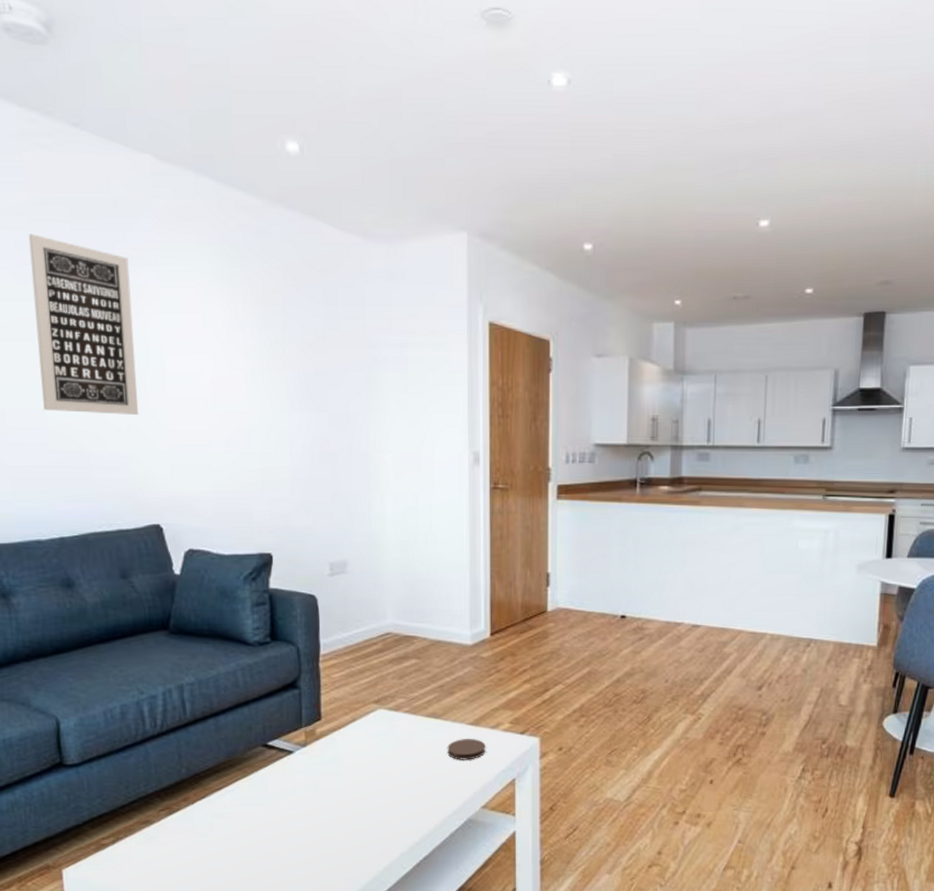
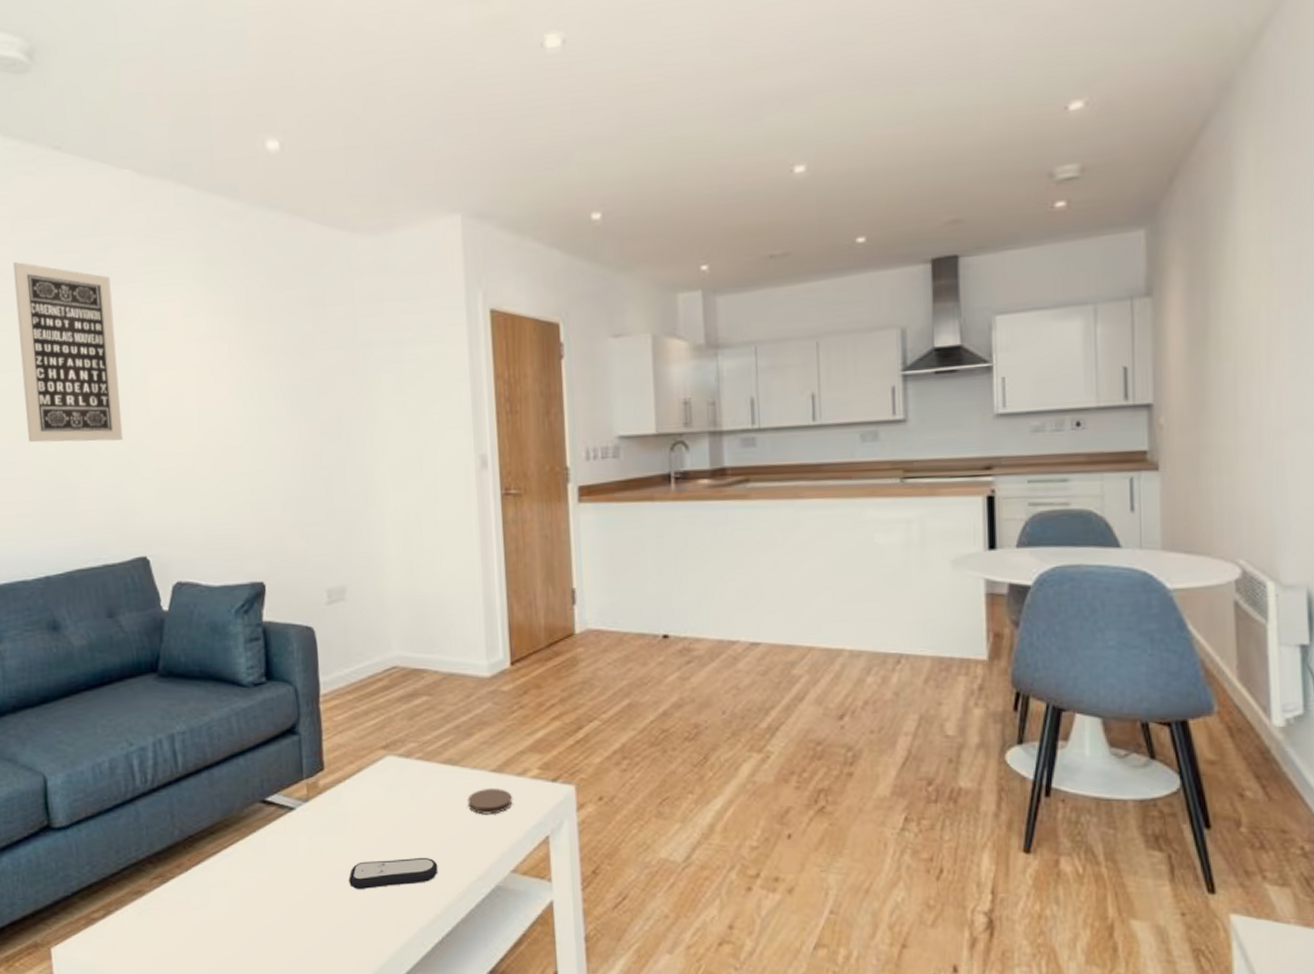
remote control: none [340,794,419,821] -> present [349,857,438,889]

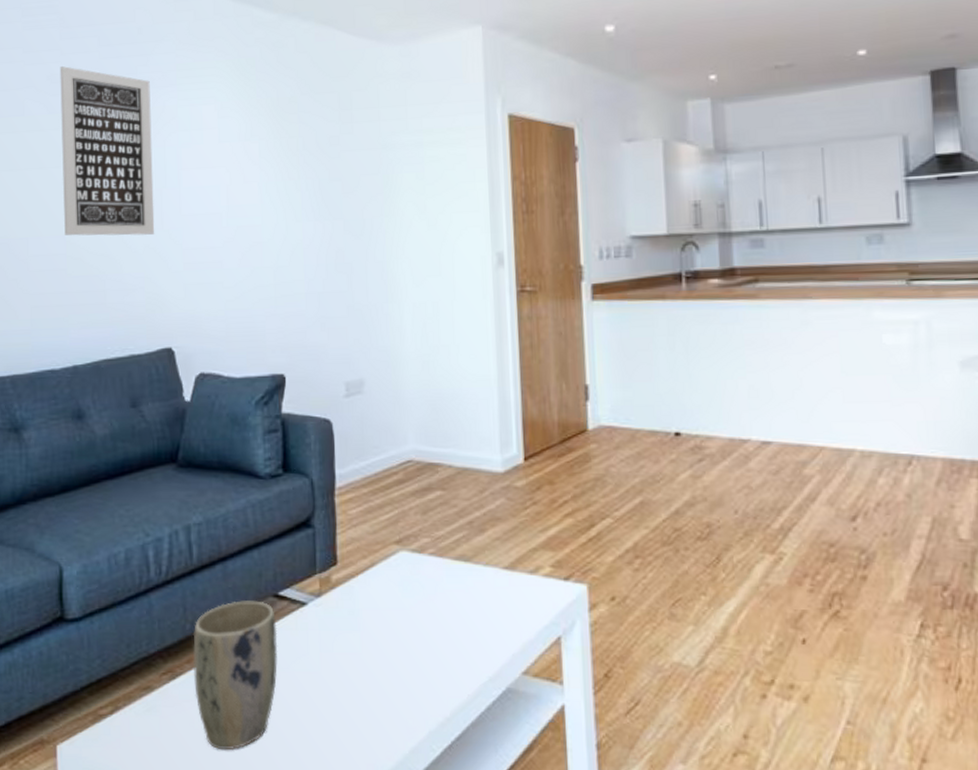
plant pot: none [181,806,268,949] -> present [193,601,278,749]
remote control: present [349,857,438,889] -> none [358,656,449,689]
coaster: present [467,789,513,815] -> none [479,587,525,613]

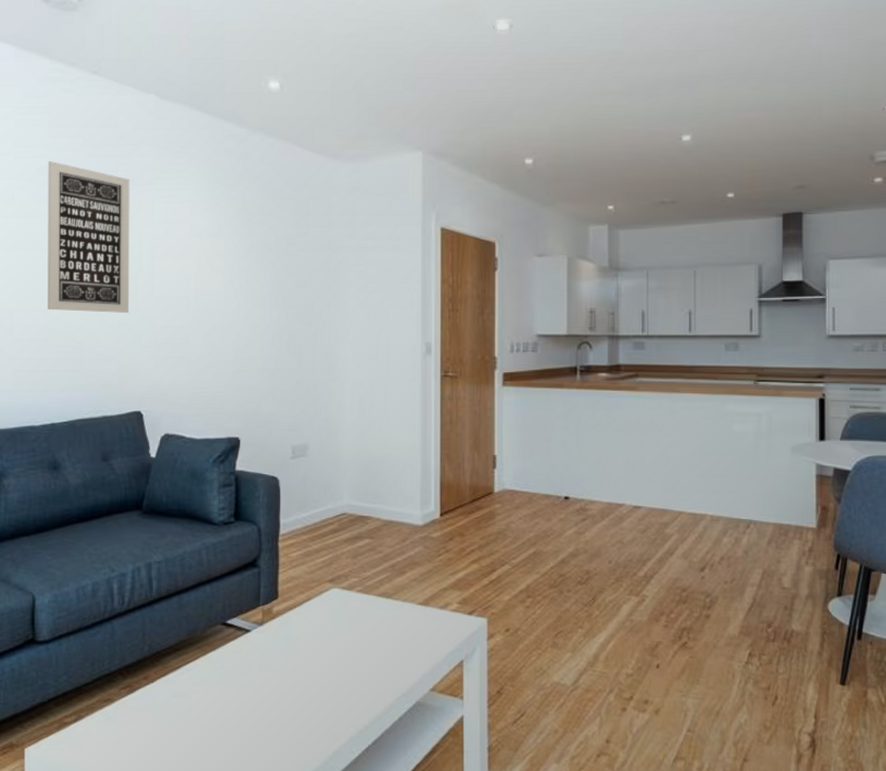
plant pot: present [193,601,278,749] -> none [150,627,224,752]

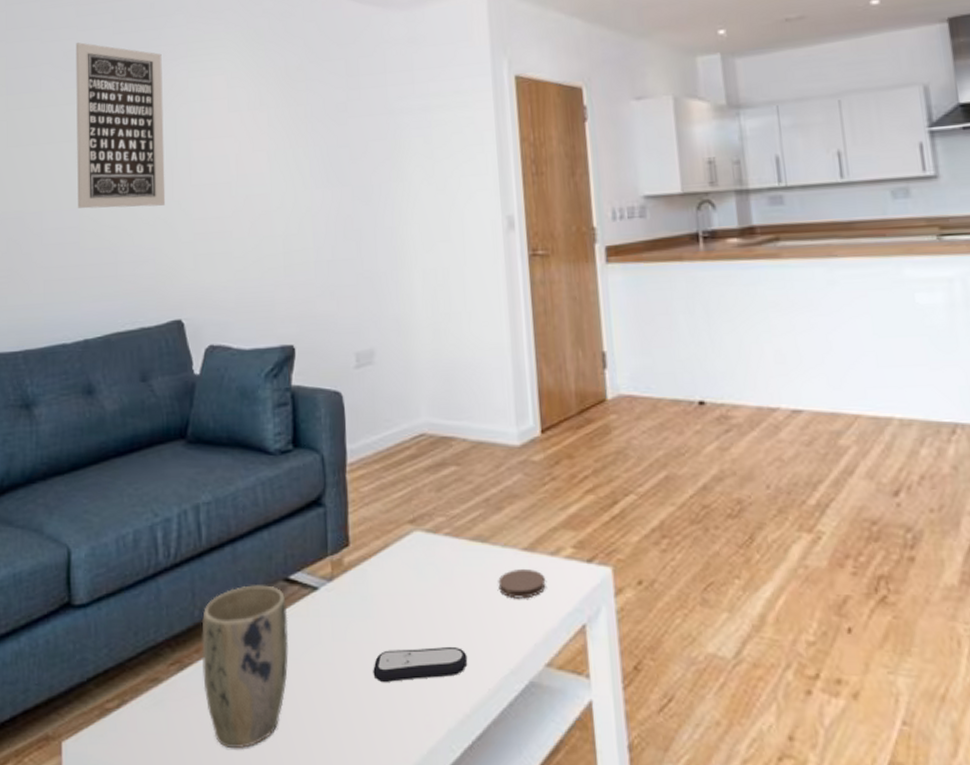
plant pot: none [150,627,224,752] -> present [201,585,289,748]
remote control: none [292,675,369,702] -> present [373,646,468,682]
coaster: none [397,619,435,641] -> present [498,570,546,599]

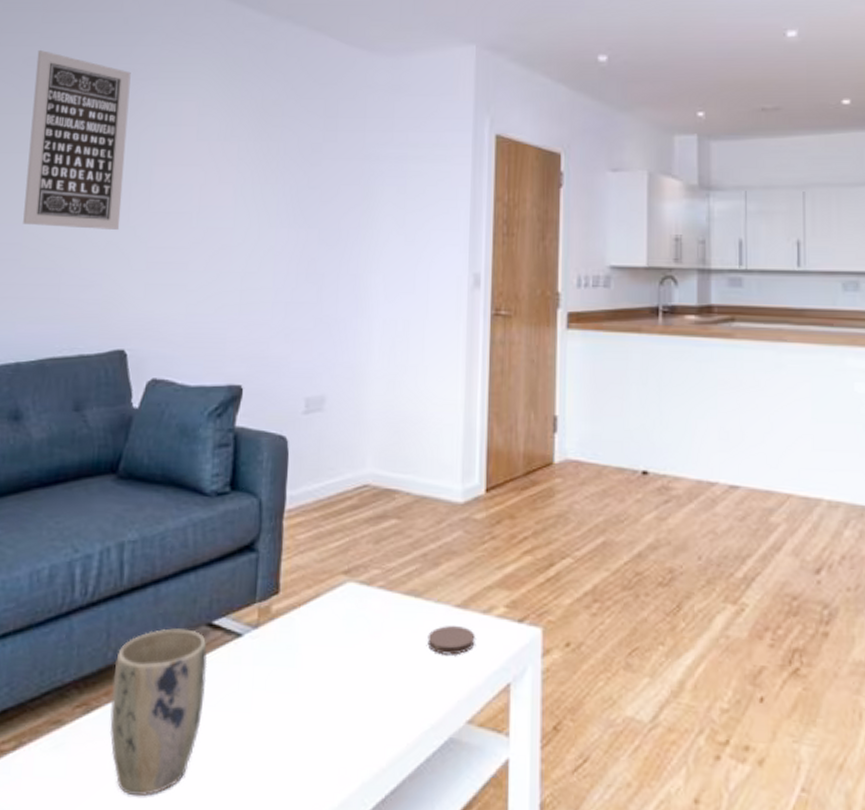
remote control: present [373,646,468,682] -> none [291,699,389,733]

